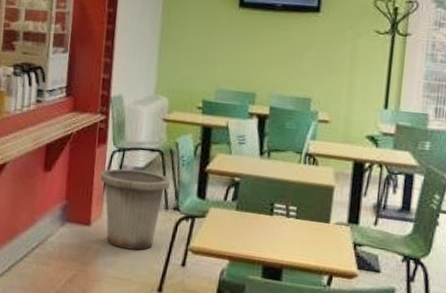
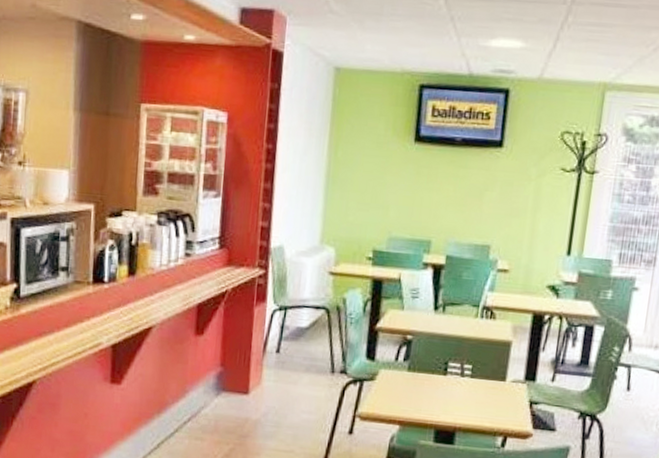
trash can: present [100,168,170,251] -> none [259,329,337,419]

